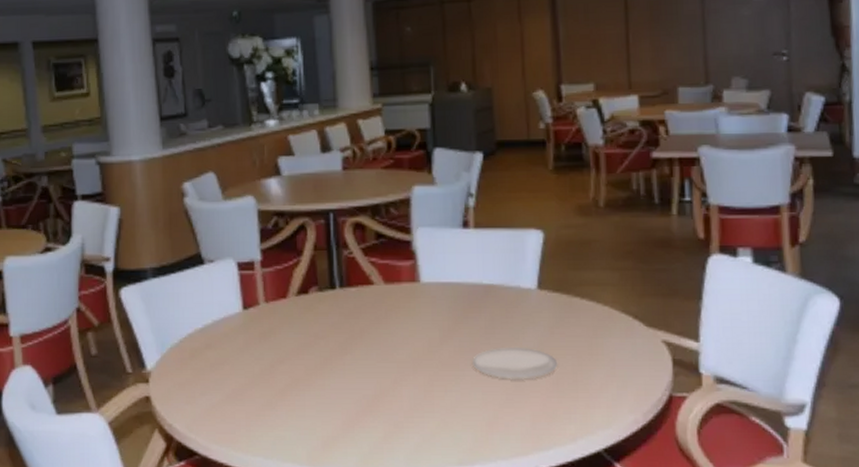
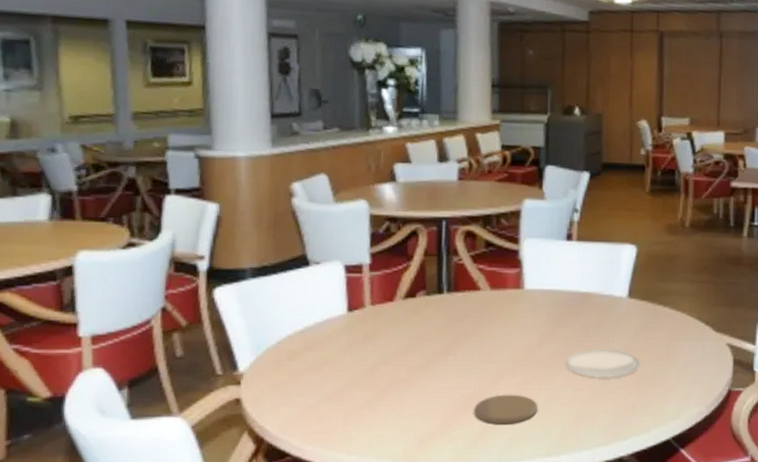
saucer: none [376,396,444,429] -> present [474,394,537,424]

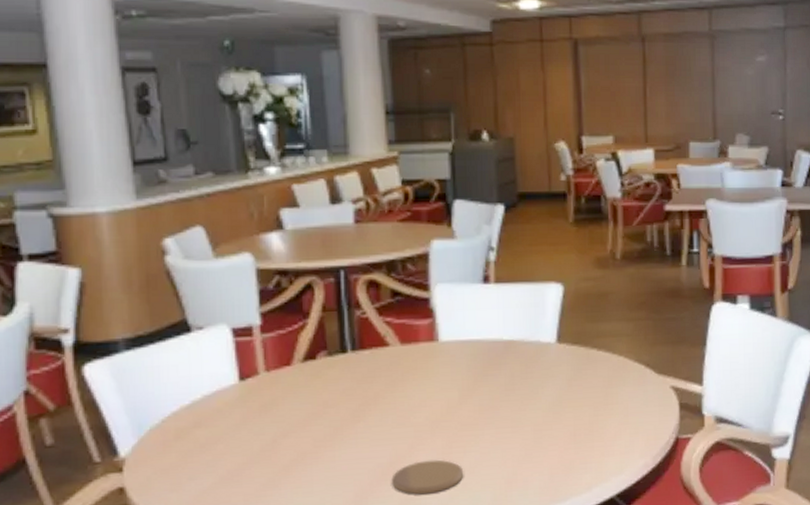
plate: present [565,348,640,378] -> none [491,401,576,435]

